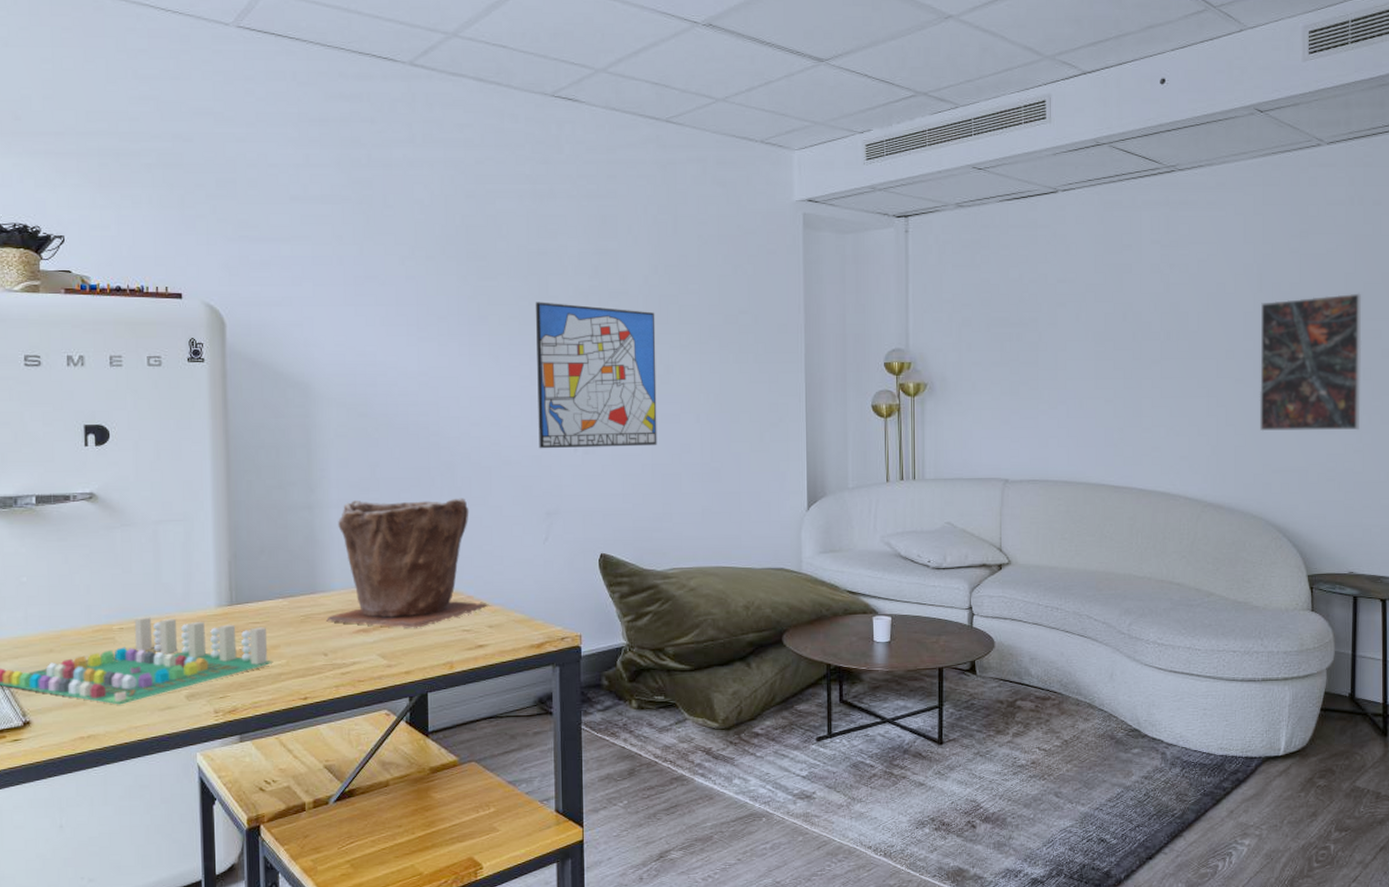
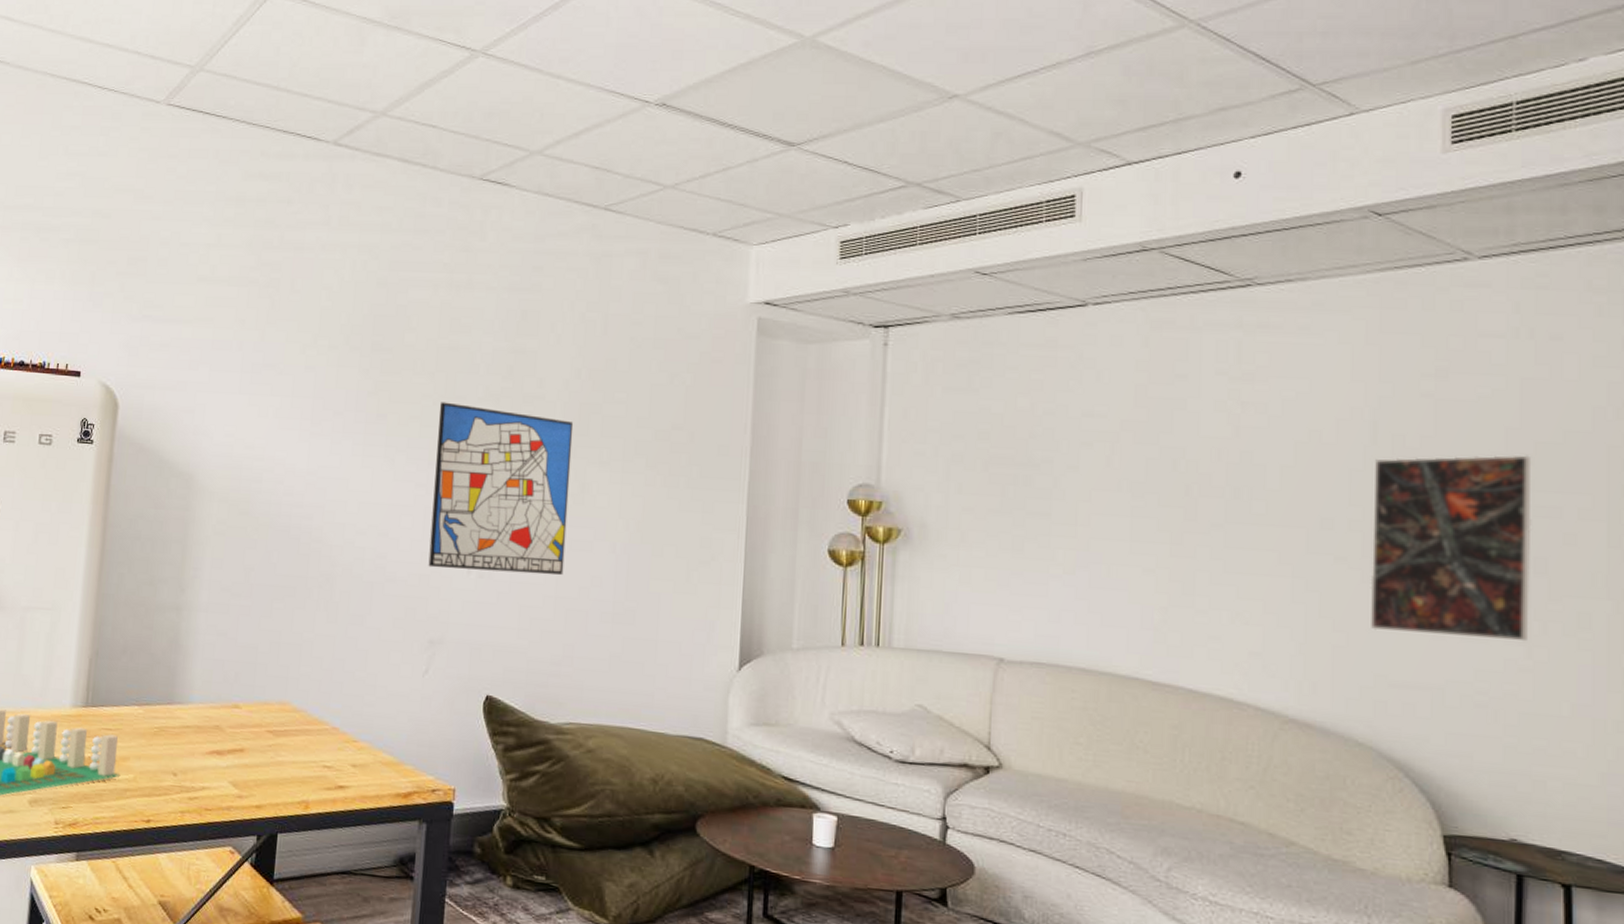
plant pot: present [326,498,488,628] -> none [180,605,354,757]

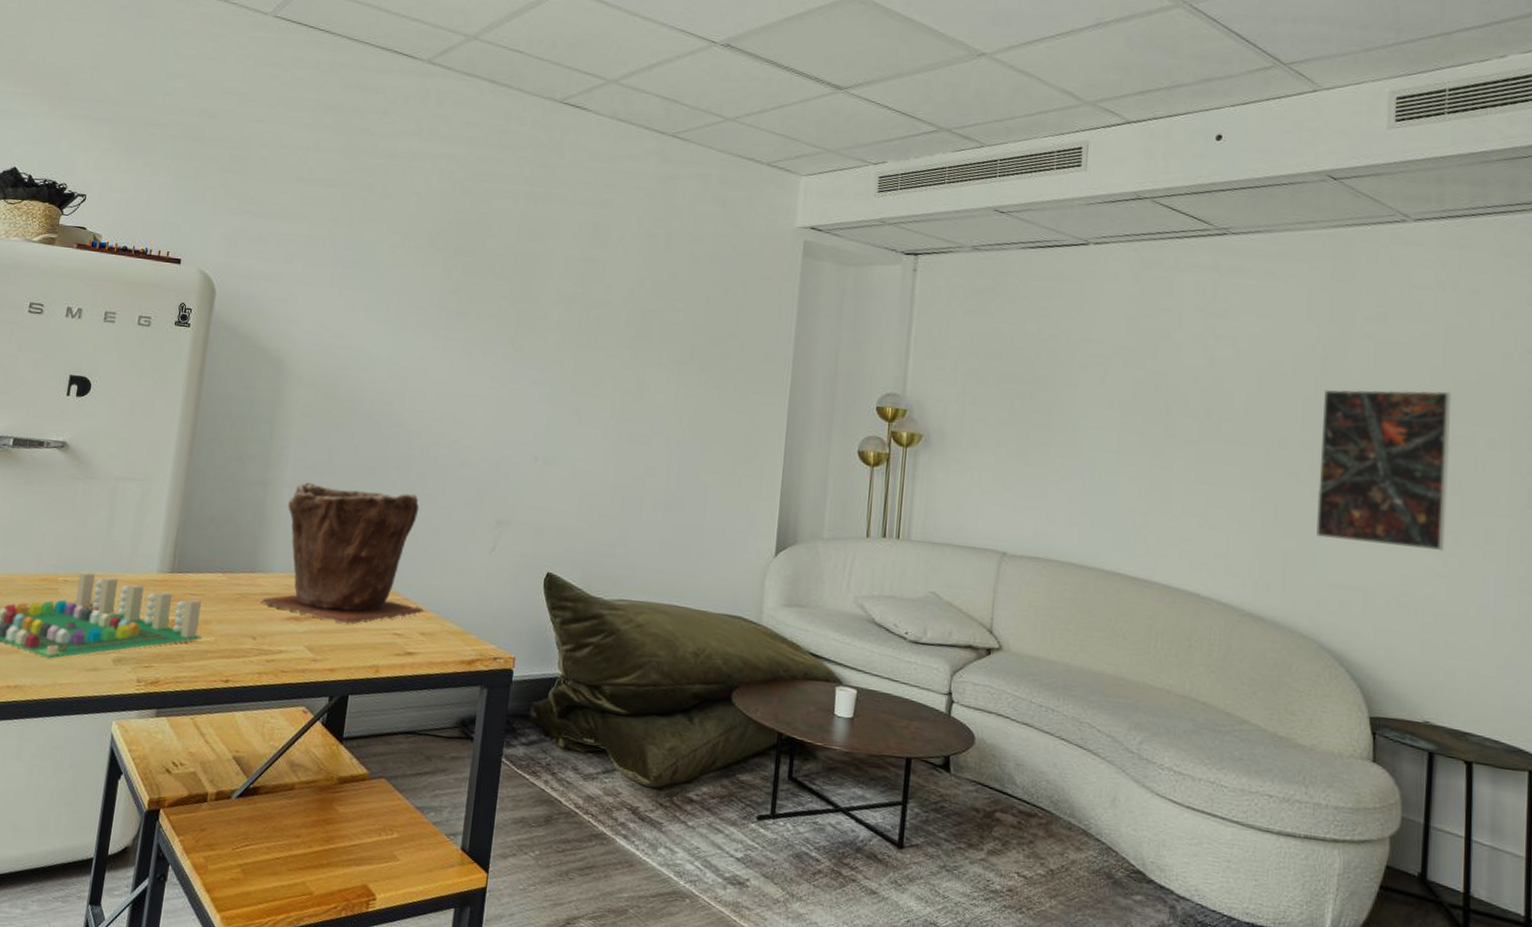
plant pot: none [180,605,354,757] -> present [261,481,424,624]
wall art: present [428,402,574,575] -> none [499,303,637,465]

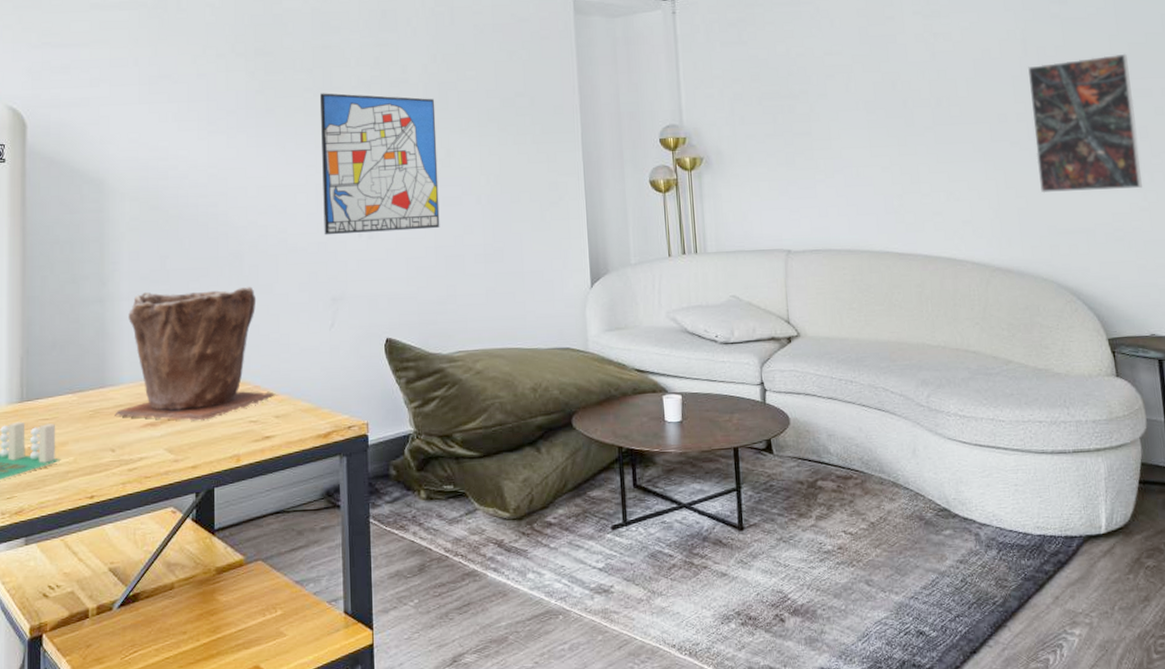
wall art: none [499,303,637,465] -> present [320,93,440,235]

